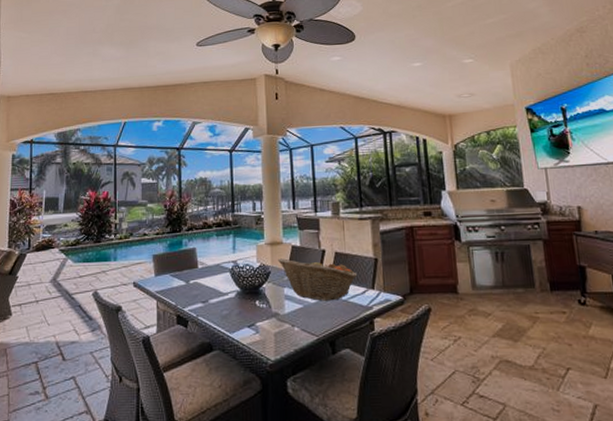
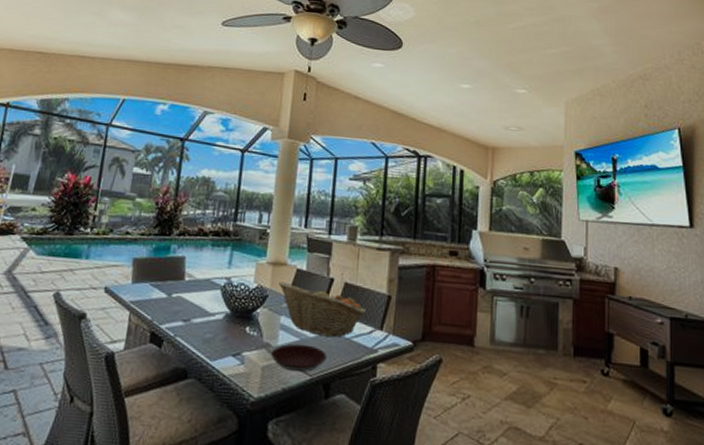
plate: none [281,310,329,335] -> present [271,343,327,373]

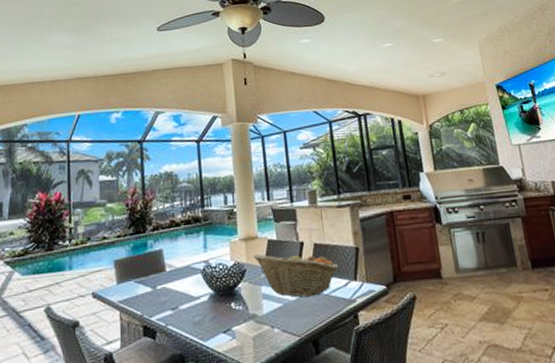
plate: present [271,343,327,373] -> none [259,308,311,336]

